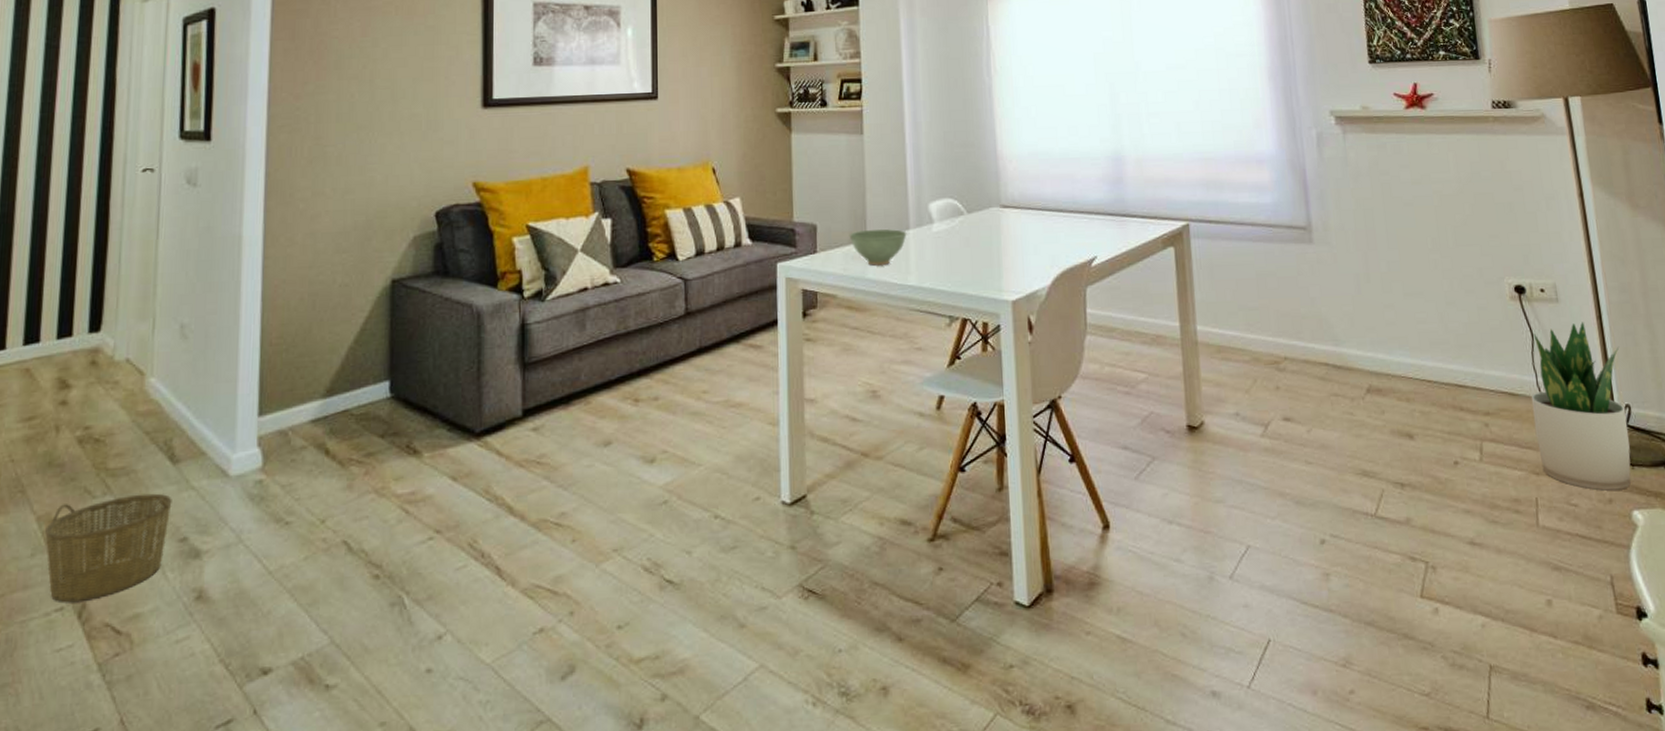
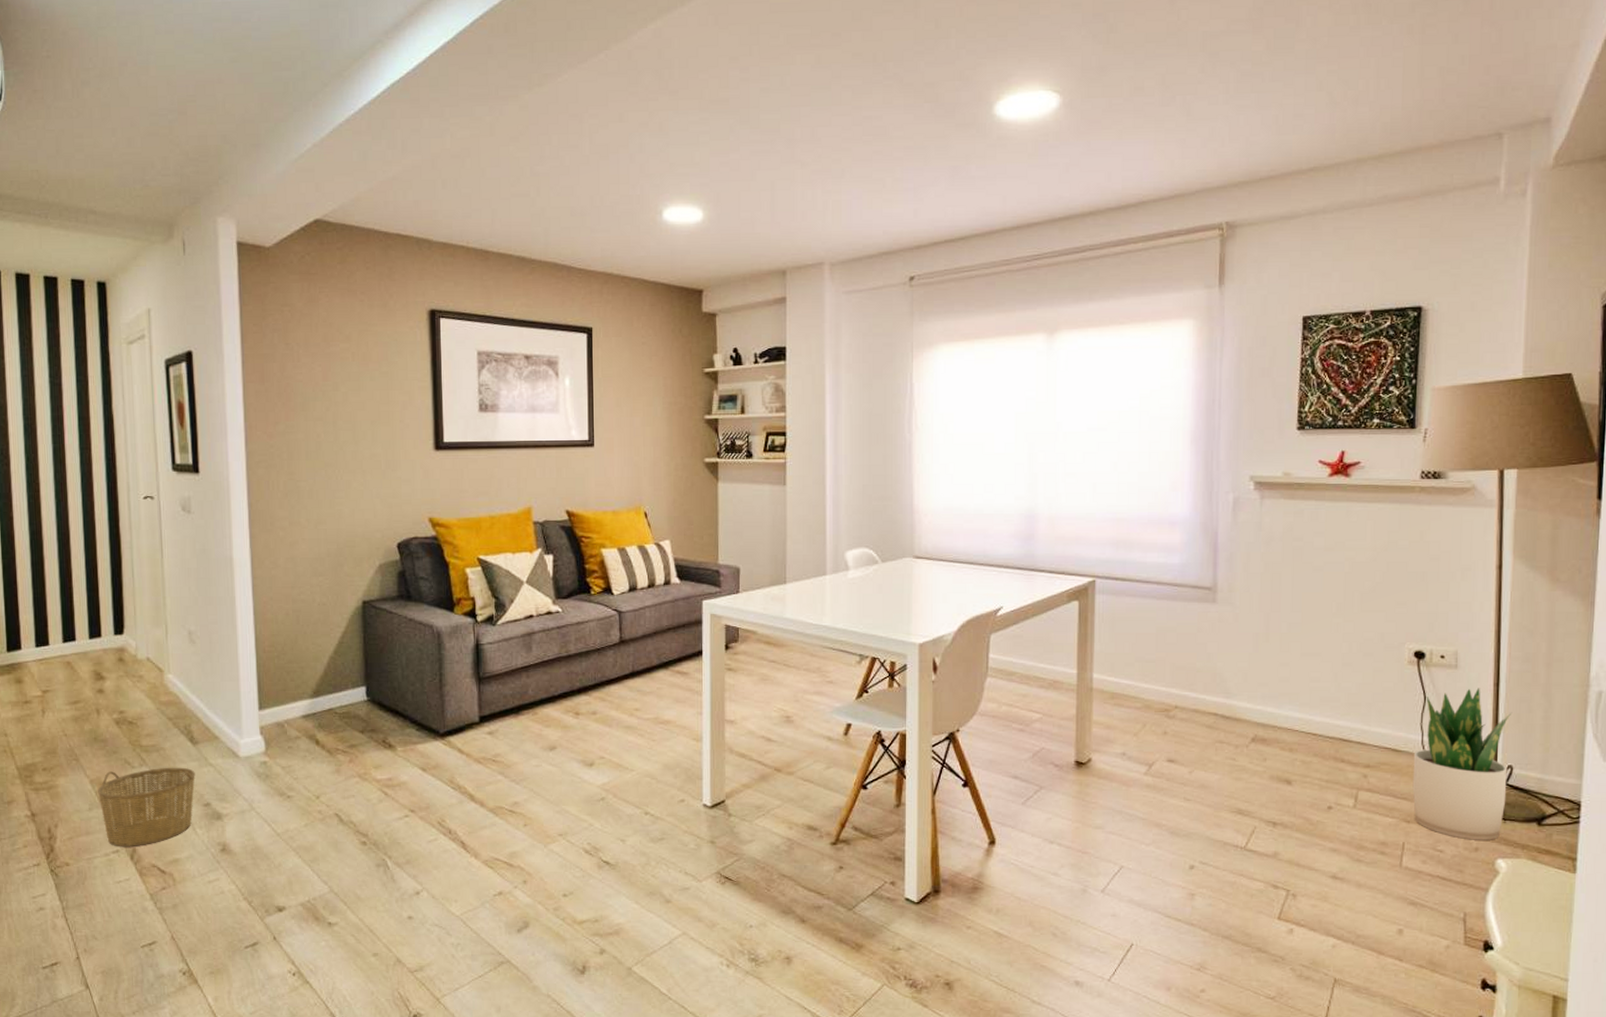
bowl: present [849,229,907,267] -> none [769,574,824,608]

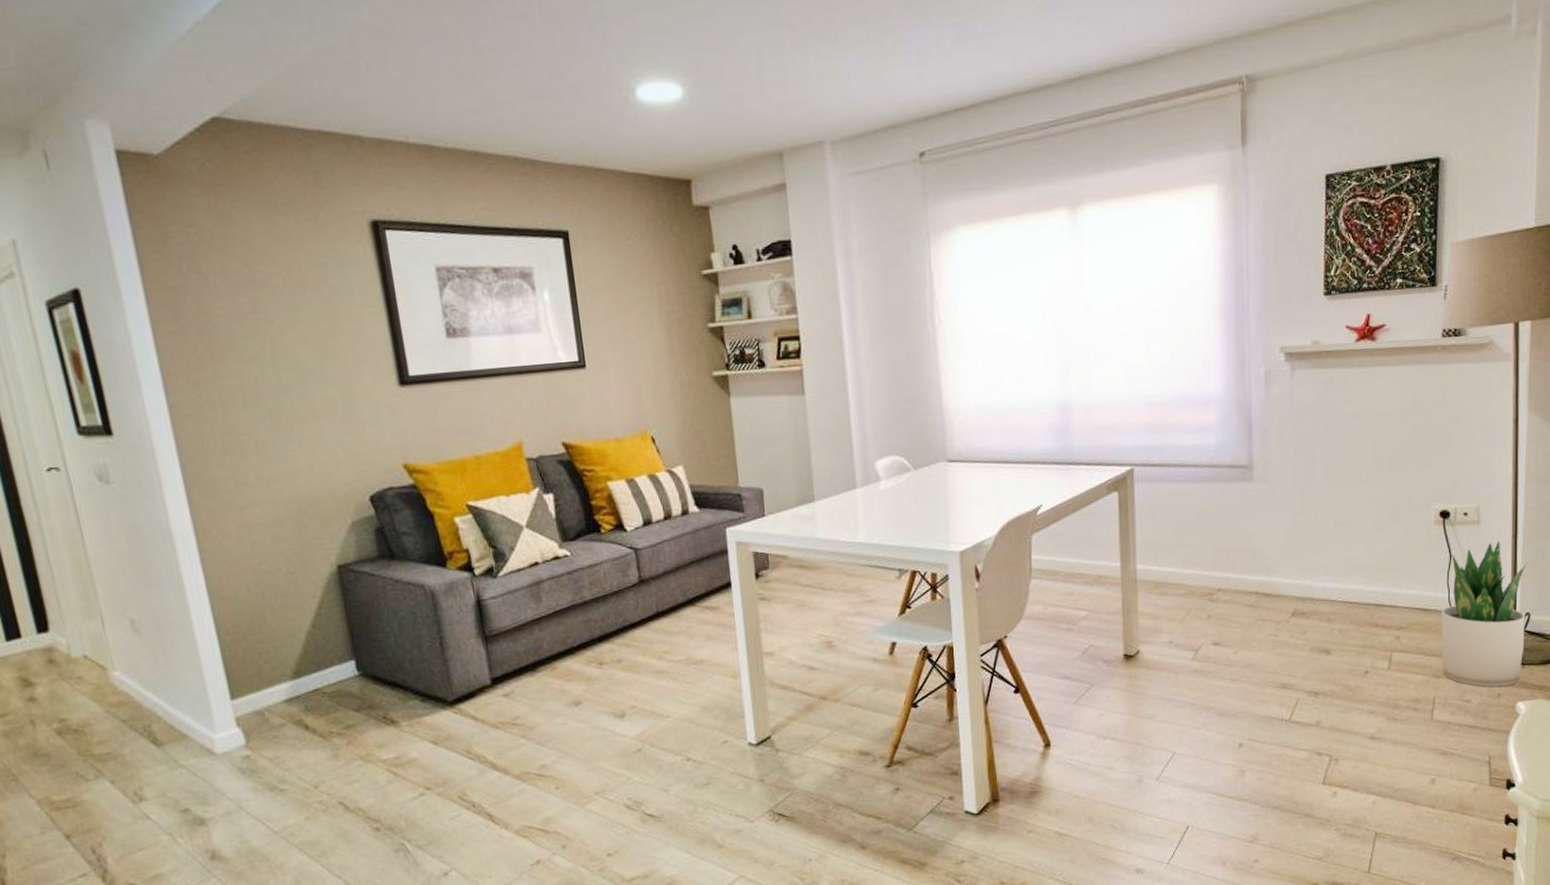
basket: present [97,767,195,846] -> none [47,773,170,870]

